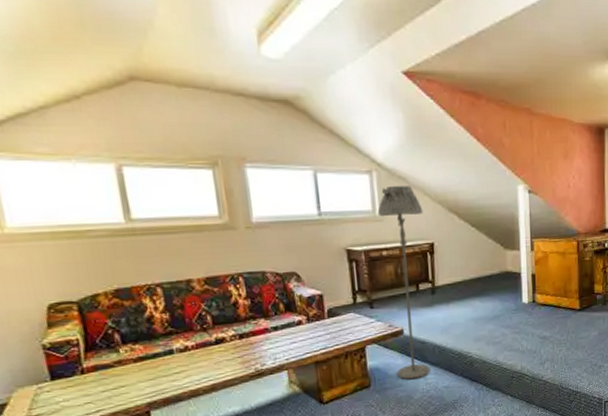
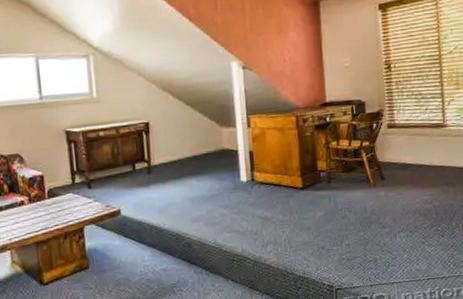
floor lamp: present [377,185,431,380] -> none [94,67,148,262]

